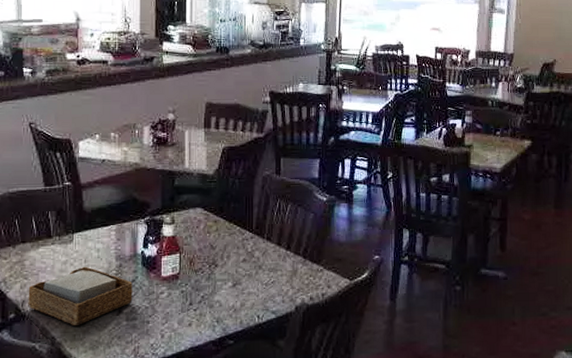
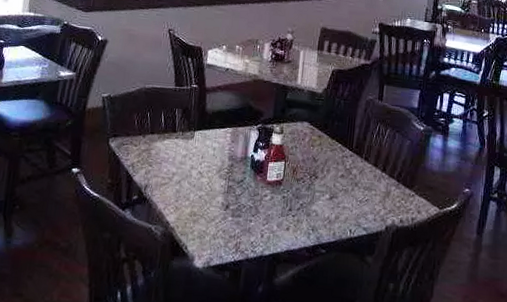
napkin holder: present [28,266,133,327] -> none [150,161,241,215]

